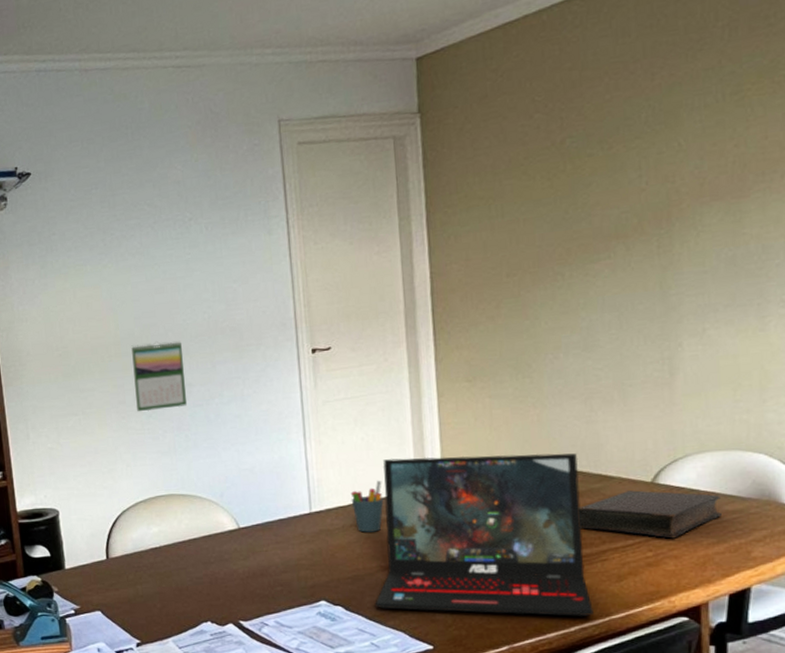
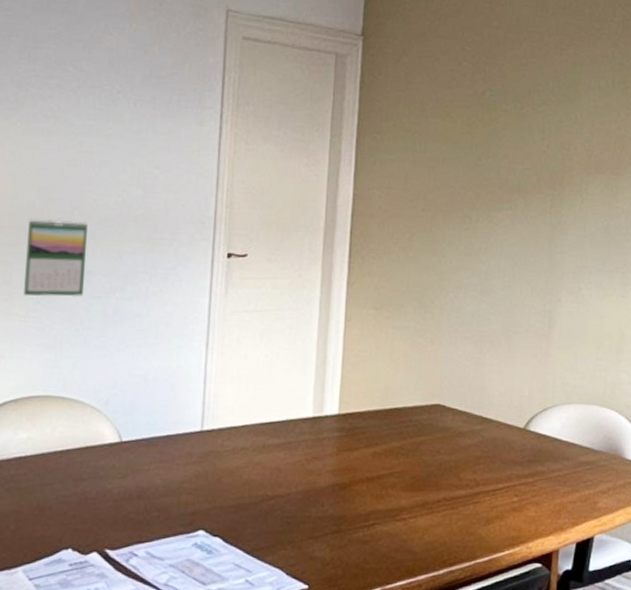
pen holder: present [350,480,384,533] -> none [245,401,280,458]
laptop: present [375,453,593,616] -> none [255,380,465,559]
book: present [579,490,723,539] -> none [459,435,579,485]

